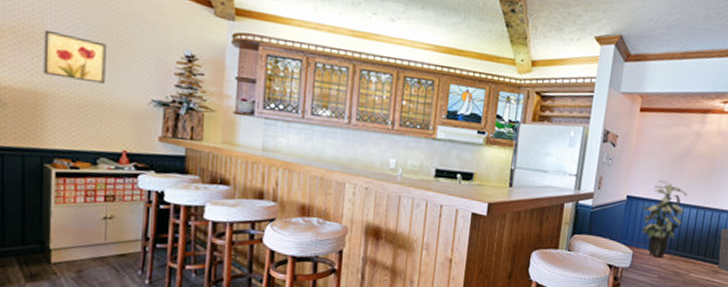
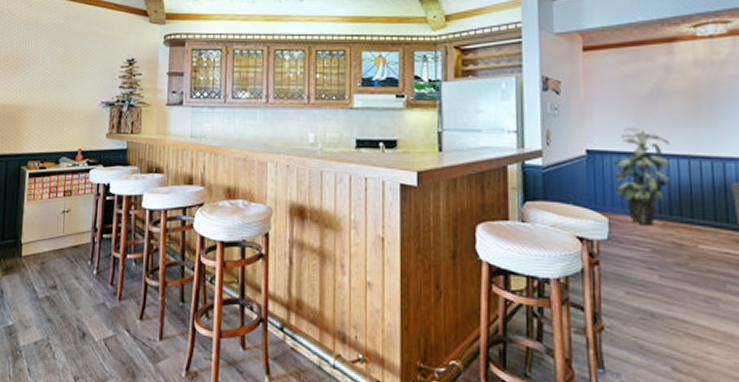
wall art: present [43,29,106,85] -> none [24,55,69,93]

